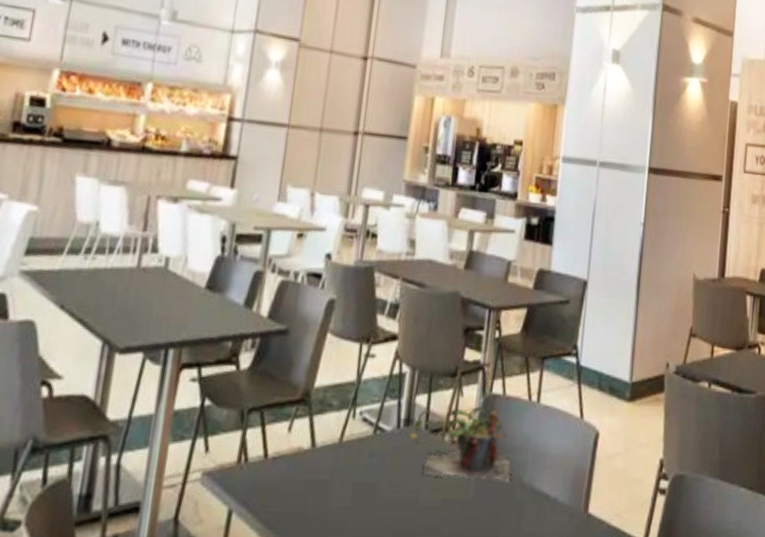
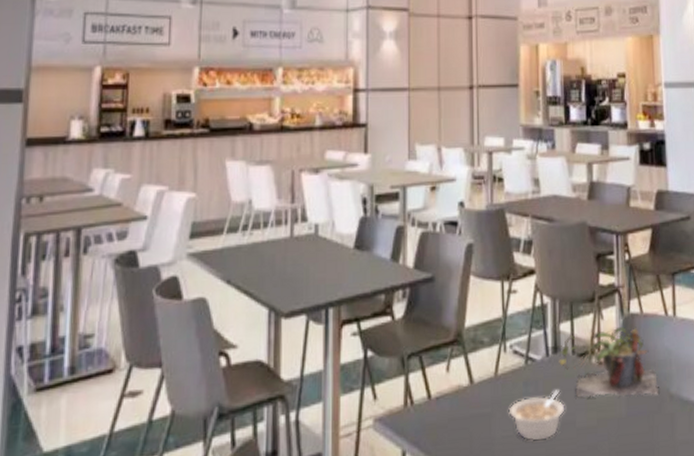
legume: none [348,464,410,515] -> present [508,390,565,441]

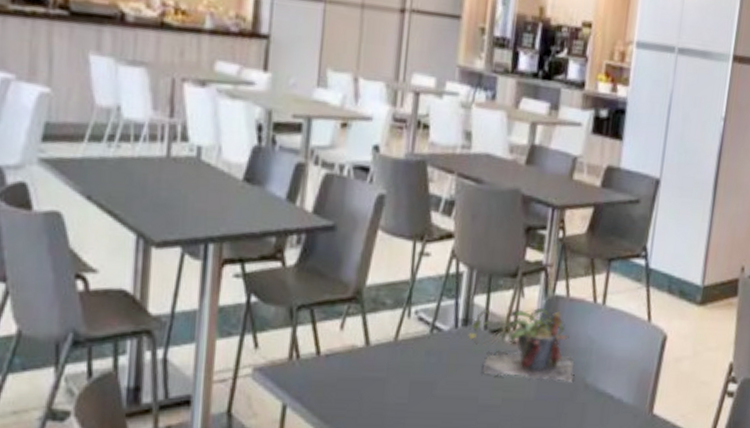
legume: present [508,390,565,441] -> none [405,364,469,412]

